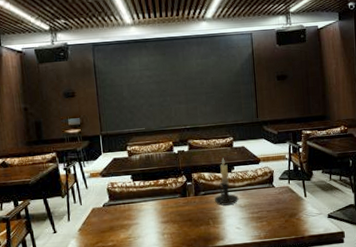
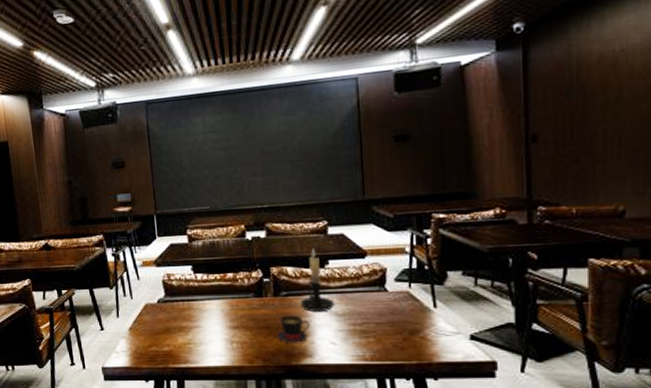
teacup: none [197,209,222,231] -> present [276,315,310,343]

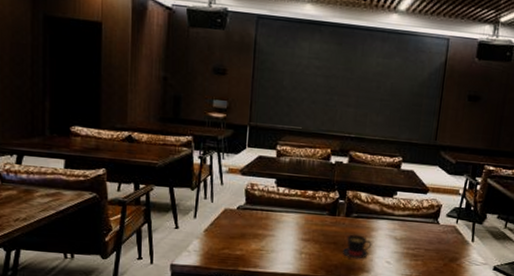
candle holder: present [301,248,335,312] -> none [367,179,396,235]

